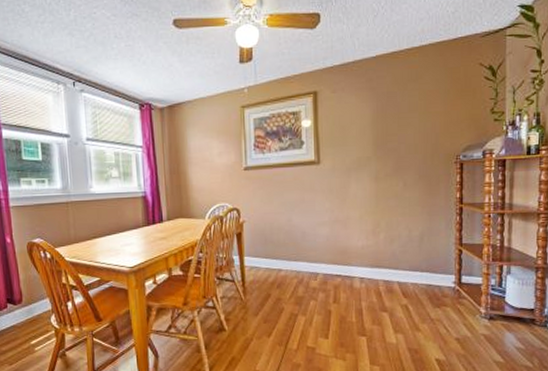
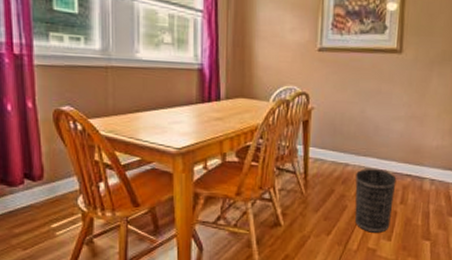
wastebasket: none [289,272,328,332] -> present [355,169,397,233]

